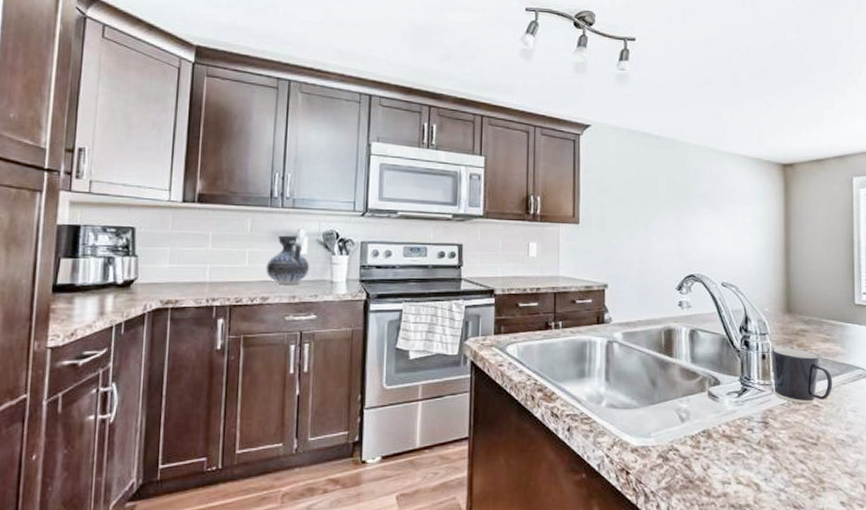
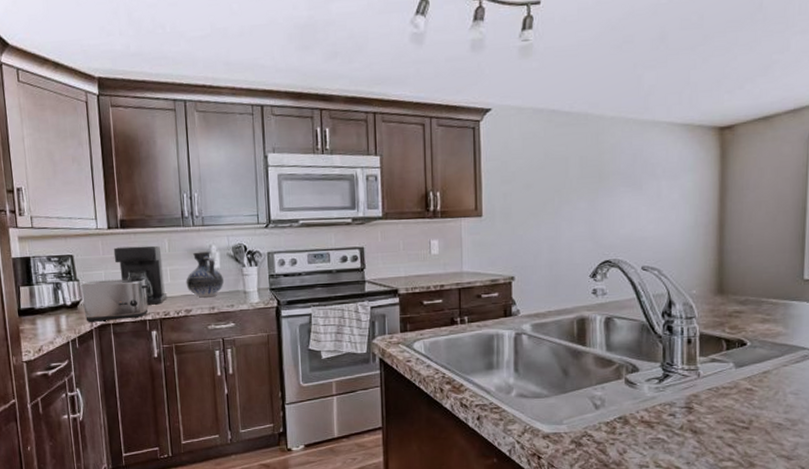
toaster: none [137,257,223,305] -> present [81,278,150,322]
coffee maker: none [185,223,243,289] -> present [113,245,168,305]
mug: present [771,347,833,404] -> none [698,330,771,388]

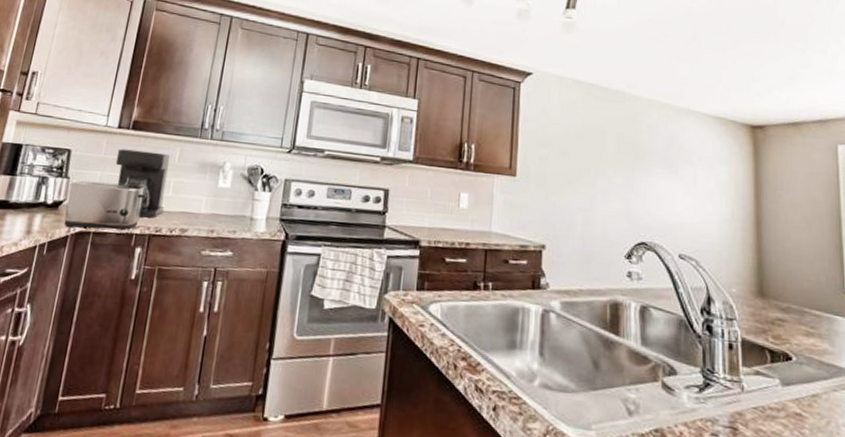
ceramic jug: present [186,251,224,298] -> none [188,167,231,219]

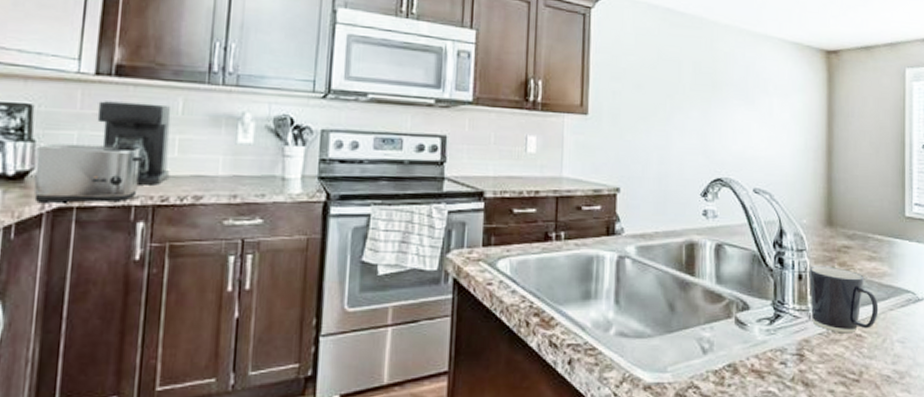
mug: none [740,336,820,412] -> present [809,266,879,334]

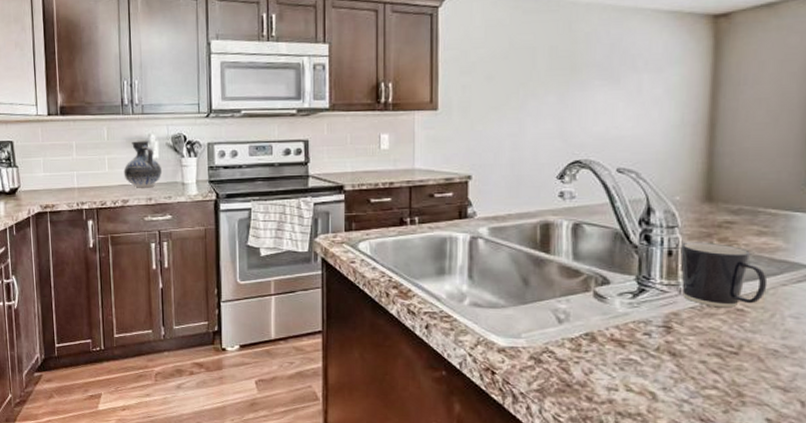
toaster: present [33,143,146,203] -> none [20,166,88,209]
coffee maker: present [97,101,171,185] -> none [52,133,105,194]
ceramic jug: none [200,119,255,182] -> present [123,141,162,188]

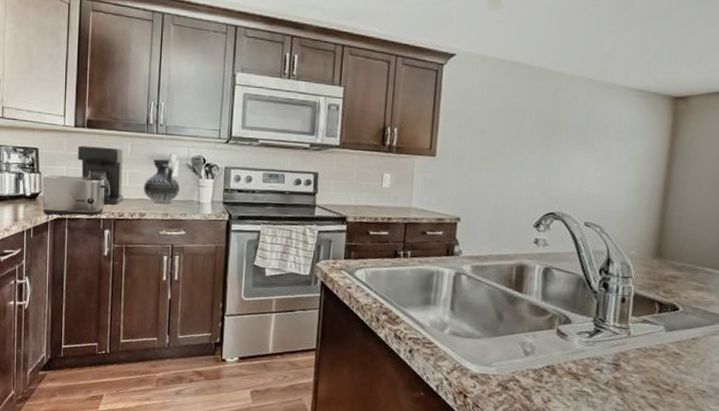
toaster: none [20,166,88,209] -> present [42,175,108,216]
coffee maker: none [52,133,105,194] -> present [77,145,124,205]
mug: present [681,242,768,308] -> none [630,291,701,352]

